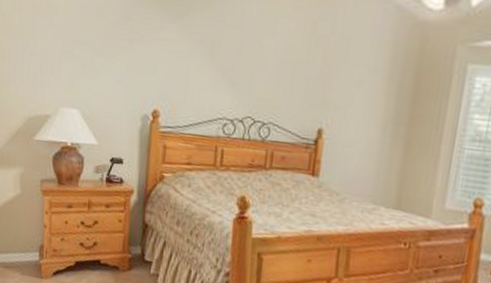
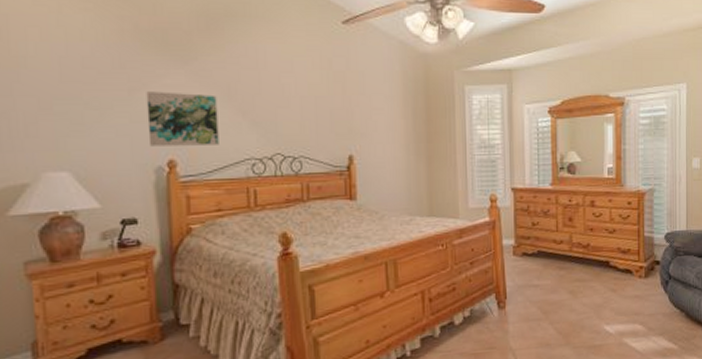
wall art: none [140,43,201,101] -> present [146,91,219,146]

